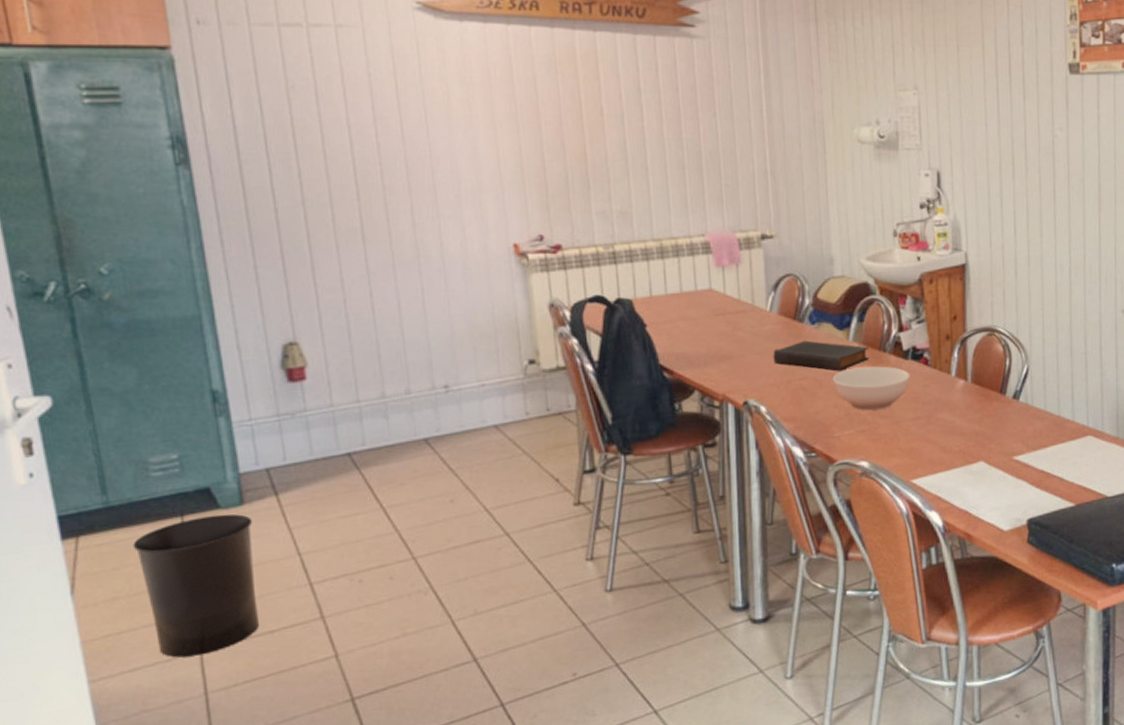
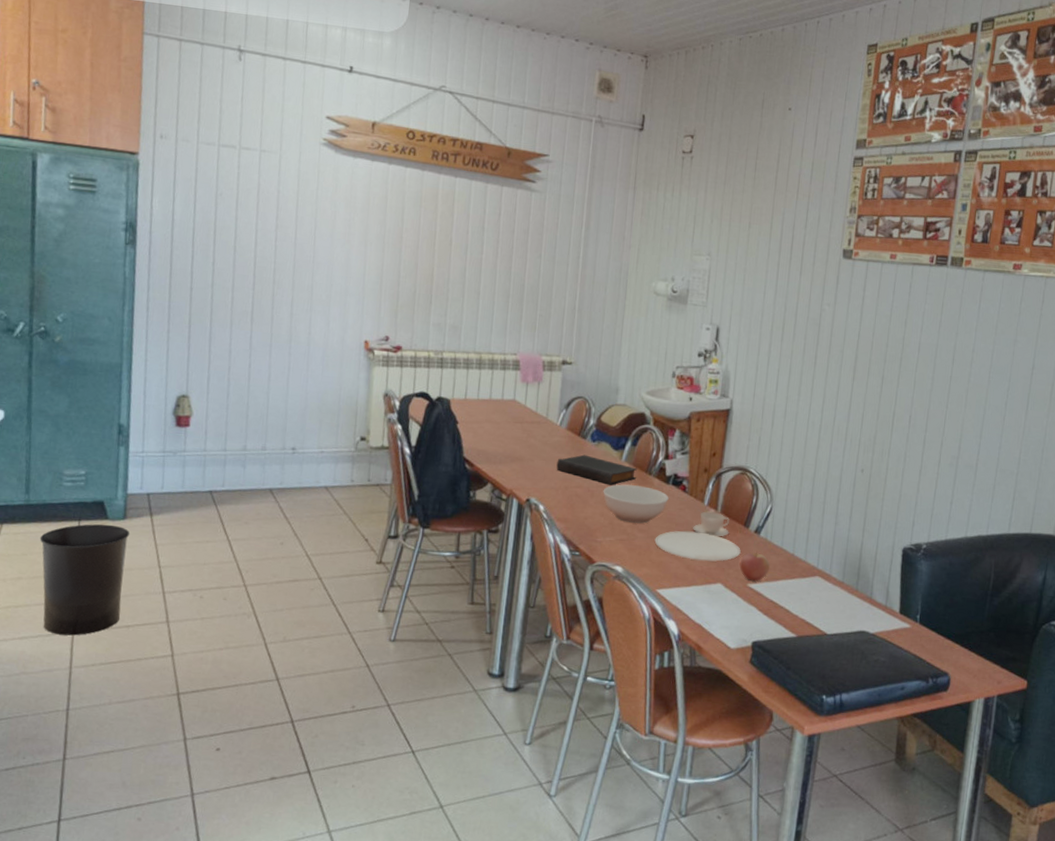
plate: none [901,408,1000,441] -> present [654,530,741,562]
teacup: none [942,382,984,411] -> present [693,511,729,537]
apple: none [1001,418,1036,453] -> present [739,551,770,581]

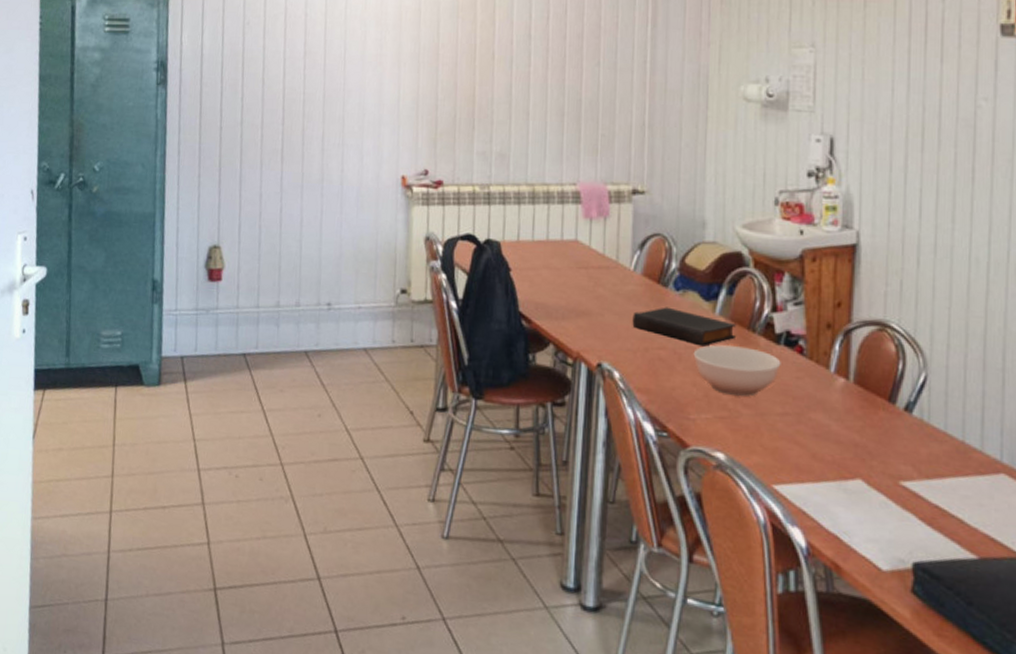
waste bin: present [39,524,130,636] -> none [79,390,165,516]
plate: present [654,530,741,562] -> none [765,406,886,450]
teacup: present [693,511,729,537] -> none [817,380,868,416]
apple: present [739,551,770,581] -> none [886,435,931,478]

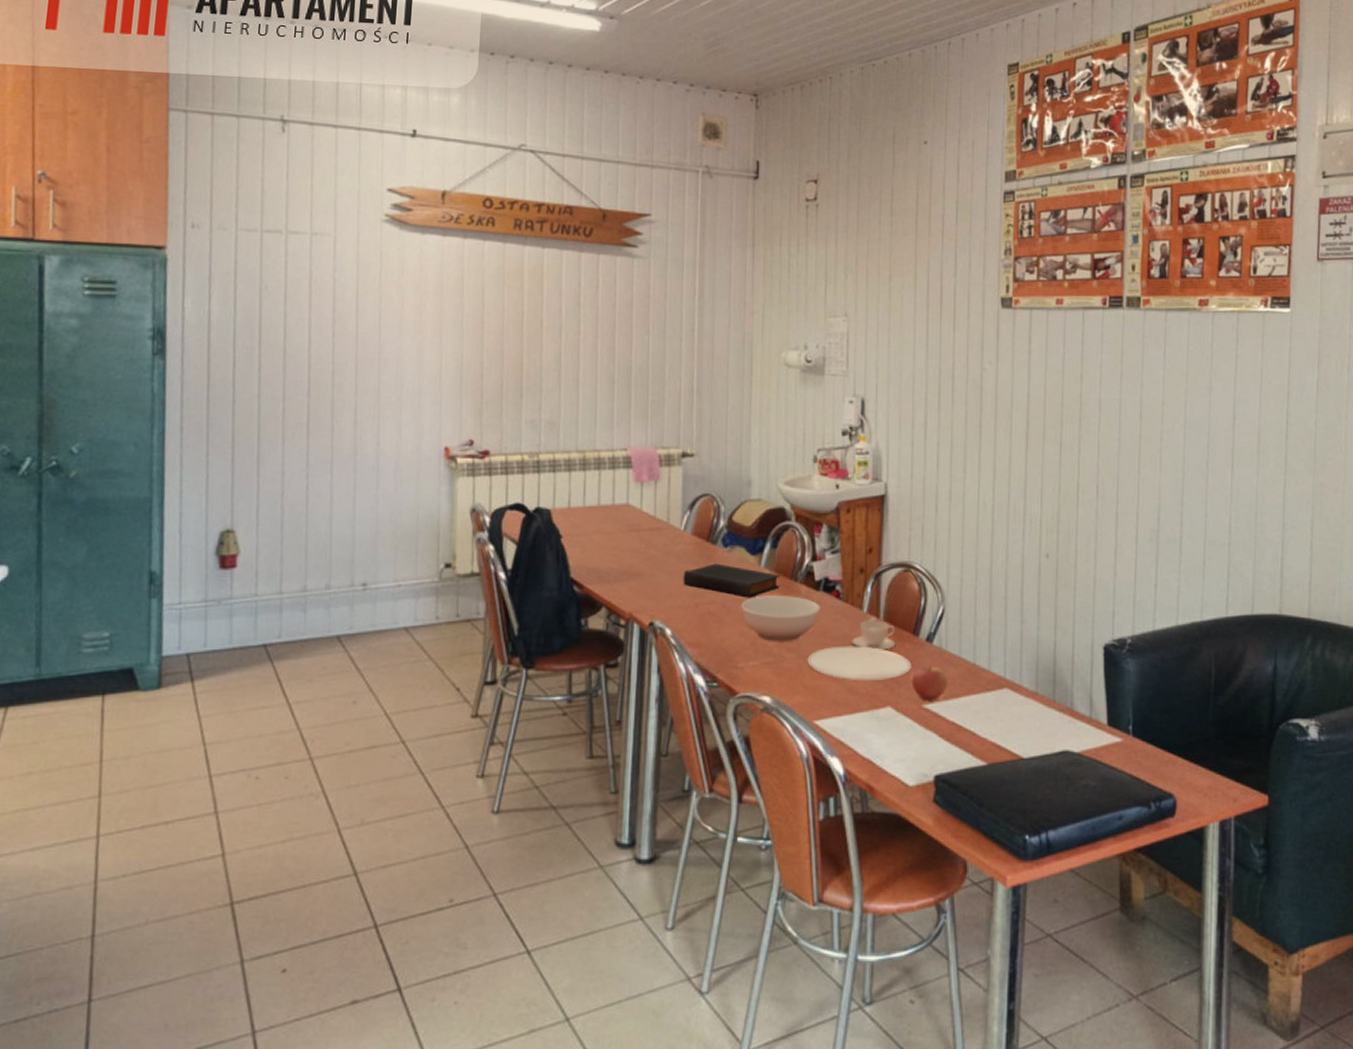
plate: none [765,406,886,450] -> present [807,646,911,682]
teacup: none [817,380,868,416] -> present [852,620,896,650]
apple: none [886,435,931,478] -> present [911,663,948,700]

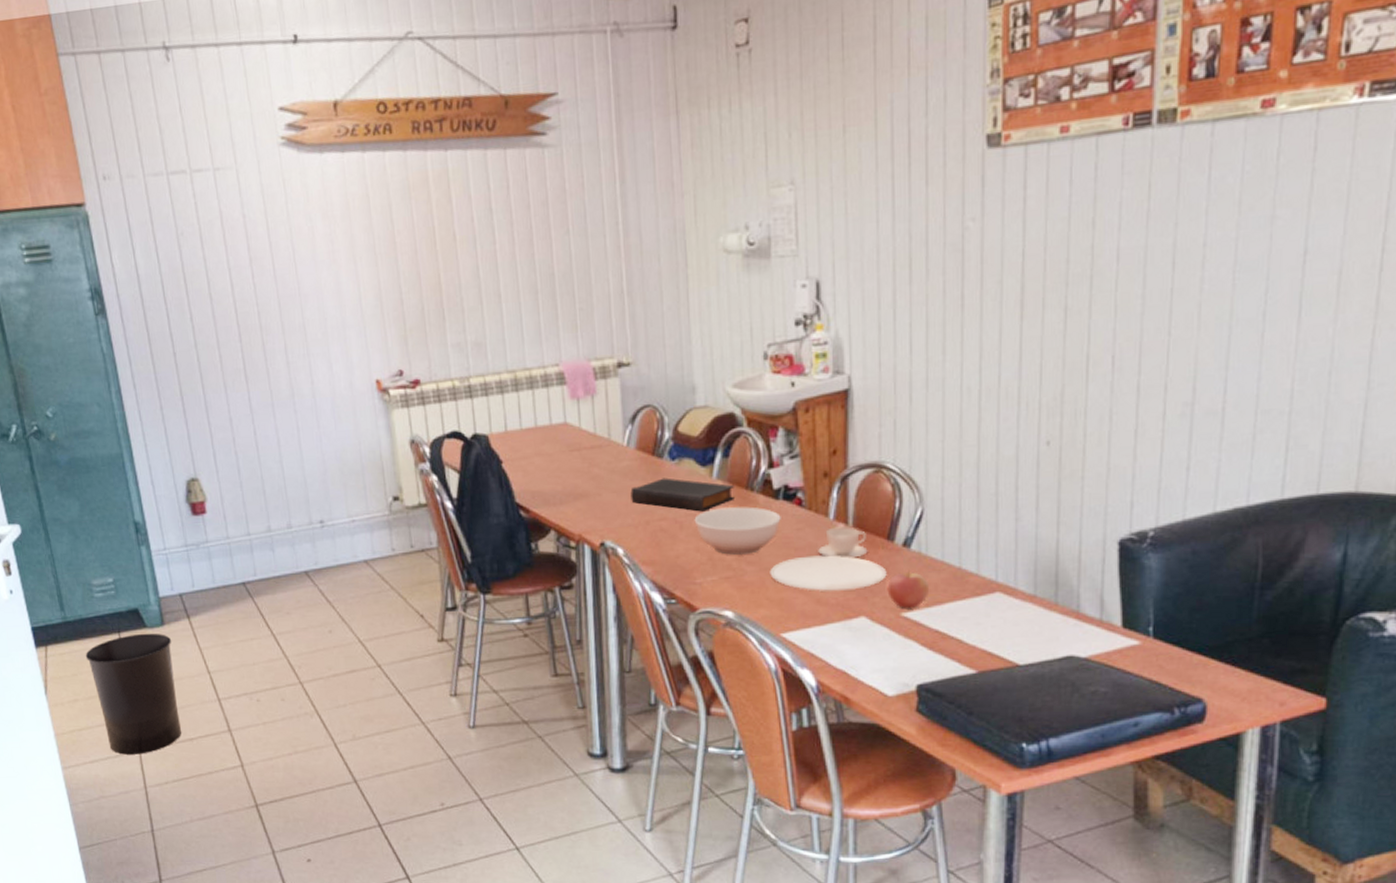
waste bin: none [54,696,167,841] -> present [85,633,181,755]

